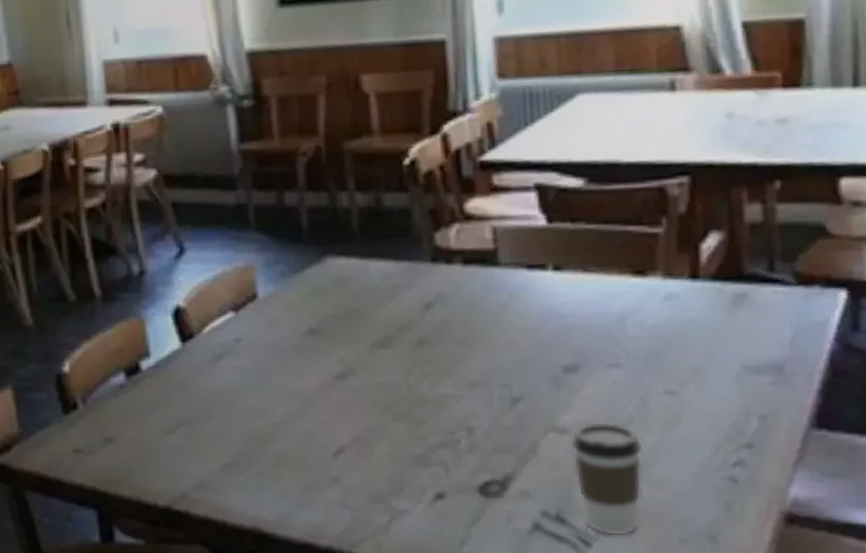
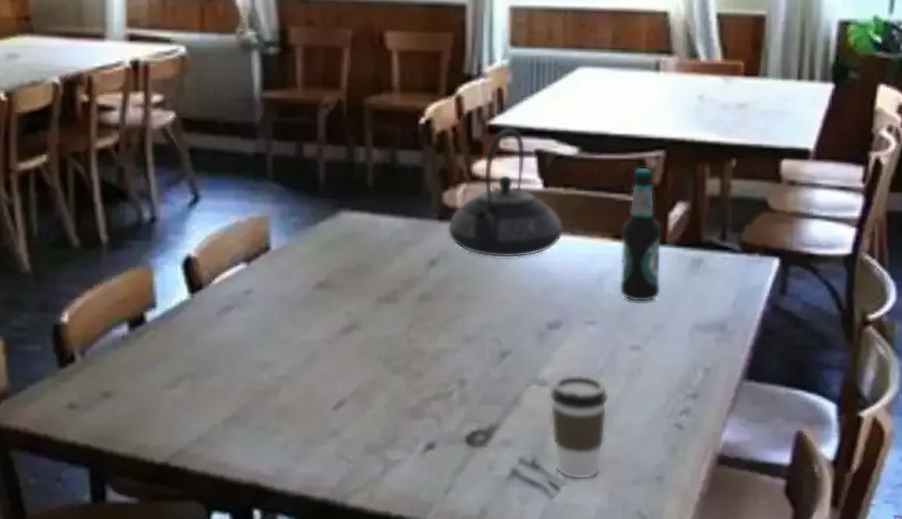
teapot: none [441,161,574,300] -> present [447,126,564,259]
bottle: none [643,195,697,343] -> present [619,167,662,303]

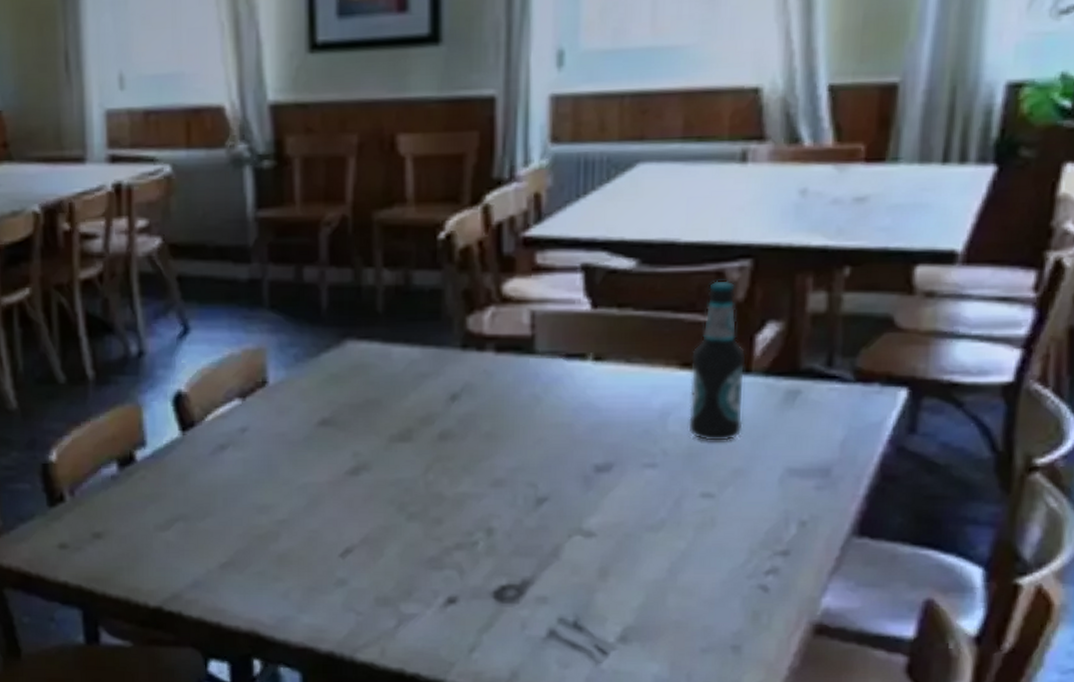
teapot: present [447,126,564,259] -> none [471,237,617,392]
coffee cup: present [548,374,610,480] -> none [595,524,673,645]

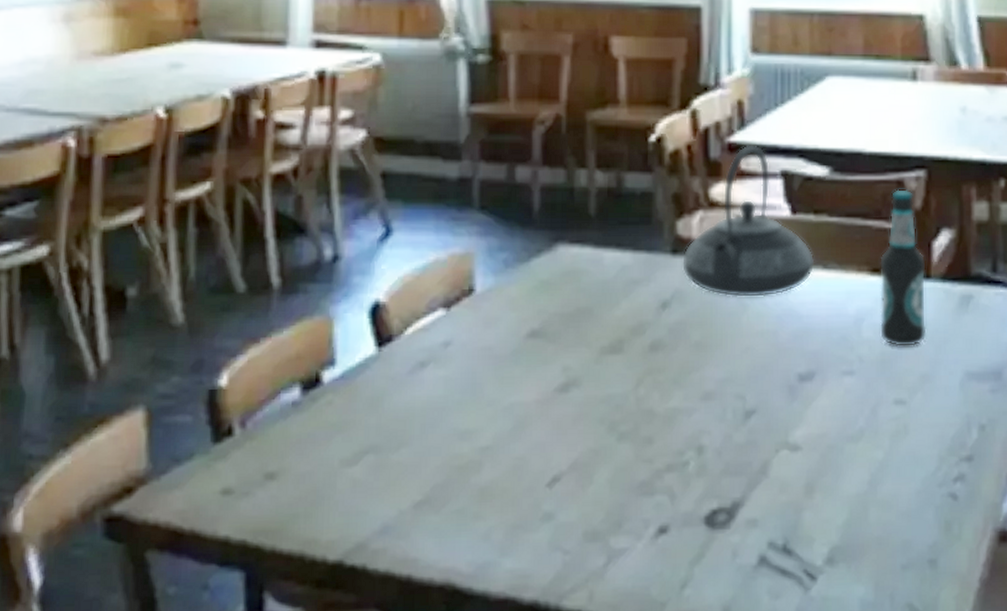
teapot: none [471,237,617,392] -> present [681,143,815,298]

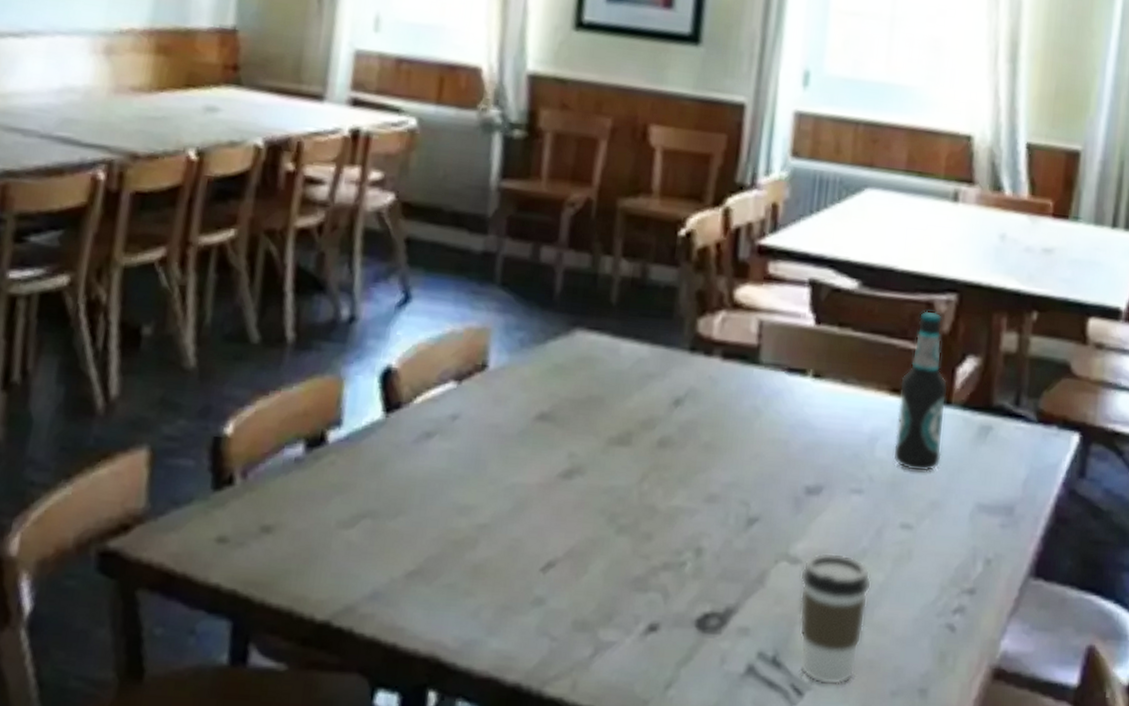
teapot: present [681,143,815,298] -> none [698,248,835,406]
coffee cup: none [801,435,872,567] -> present [799,552,872,686]

